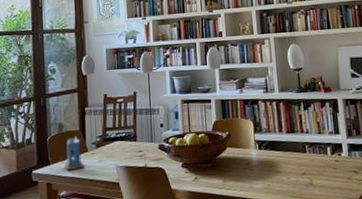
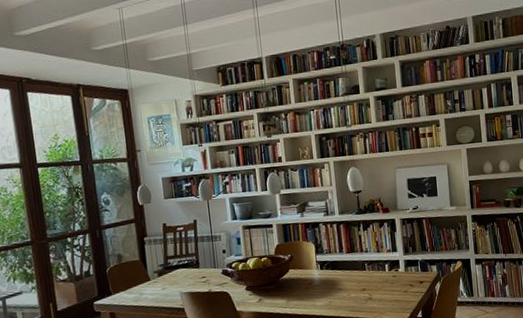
candle: present [63,136,85,170] -> none [126,266,148,299]

